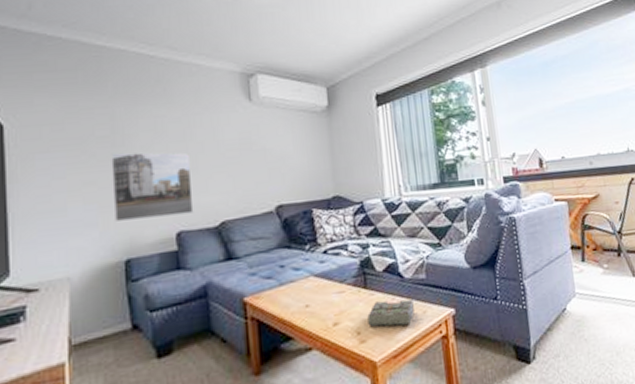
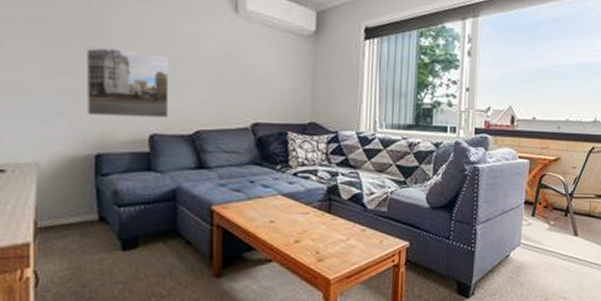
diary: present [367,299,423,327] -> none [327,226,379,252]

